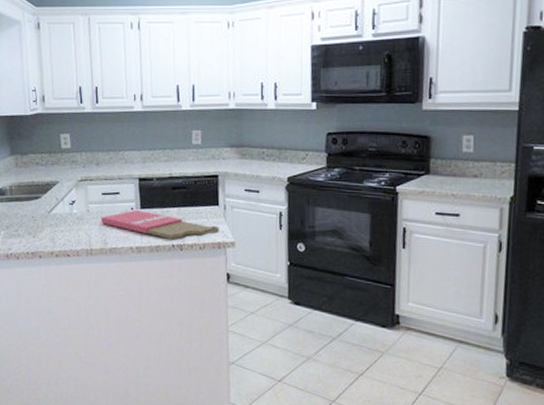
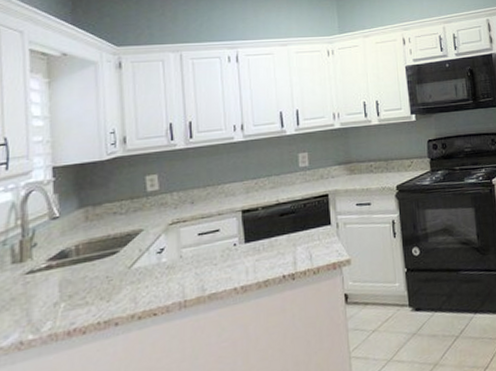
cutting board: present [100,209,219,239] -> none [196,244,333,271]

